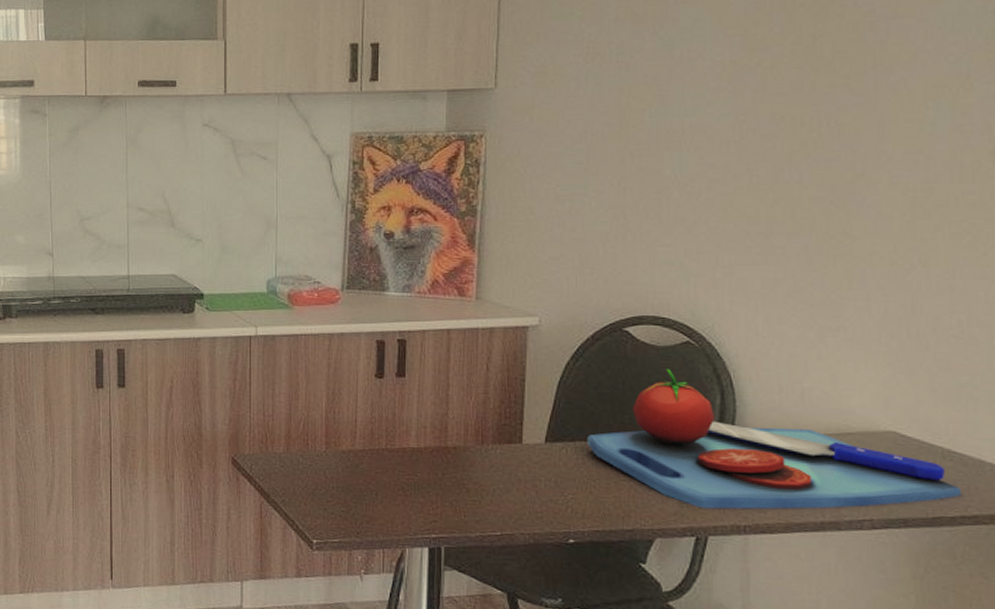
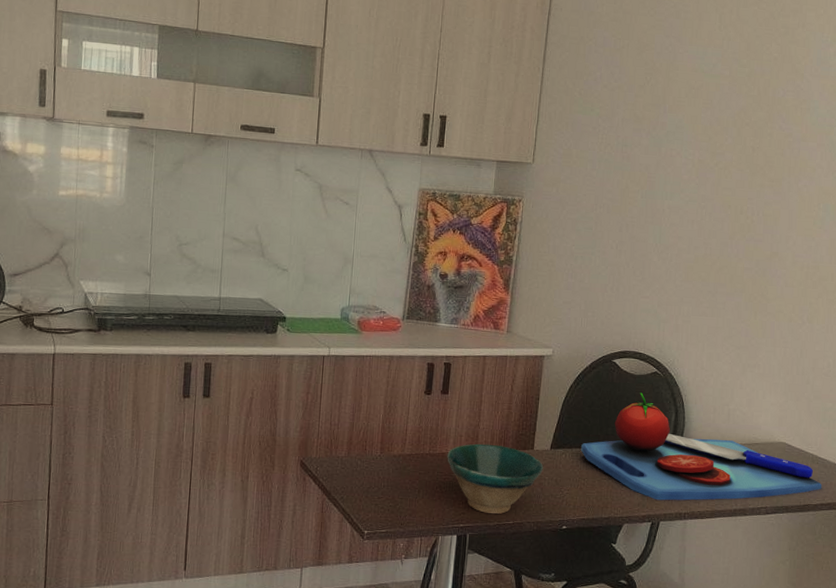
bowl: none [409,436,538,523] -> present [447,443,544,515]

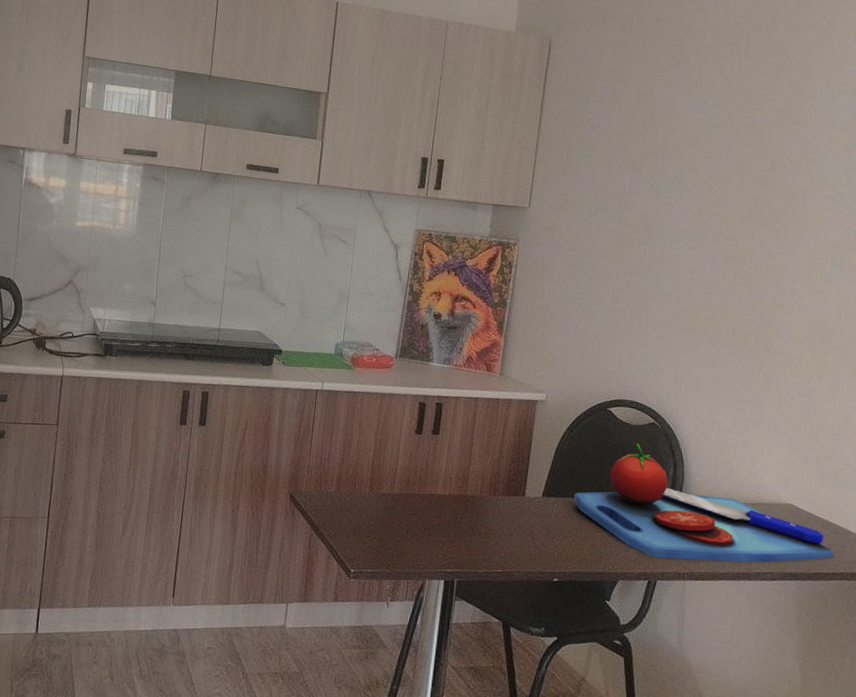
bowl: present [447,443,544,515] -> none [436,486,535,561]

